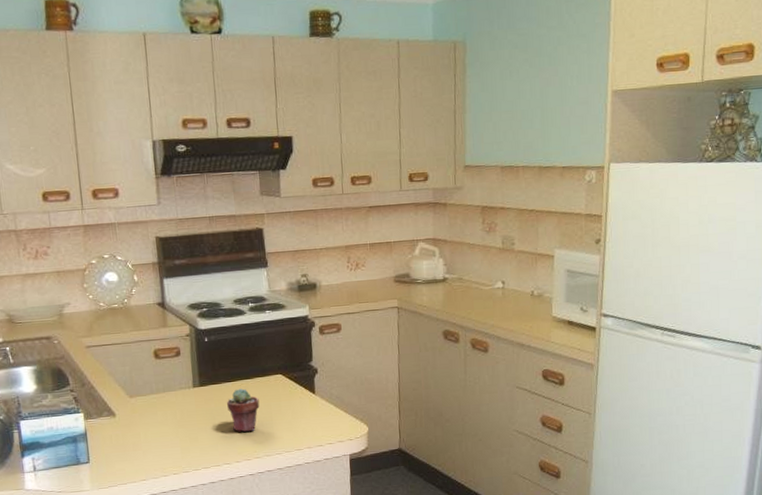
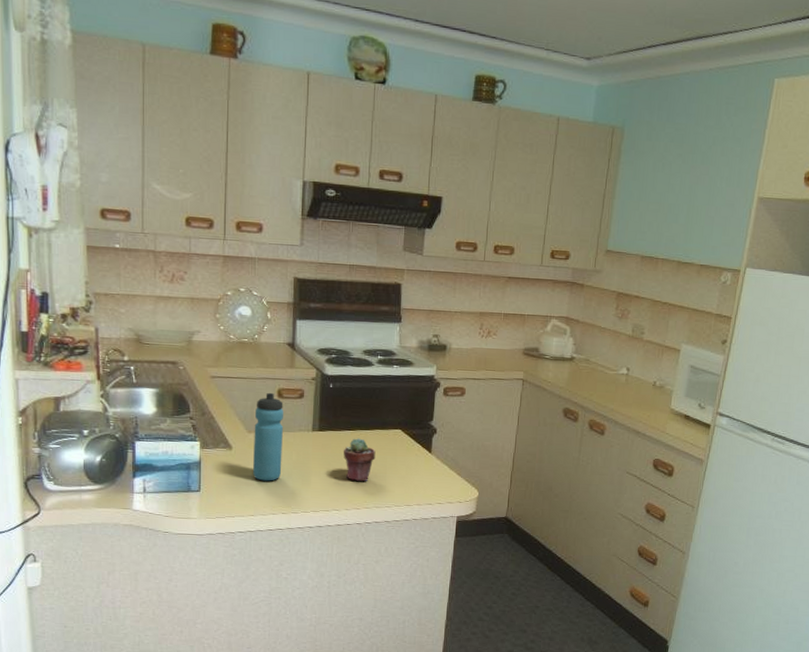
water bottle: none [134,354,168,444] -> present [253,392,284,481]

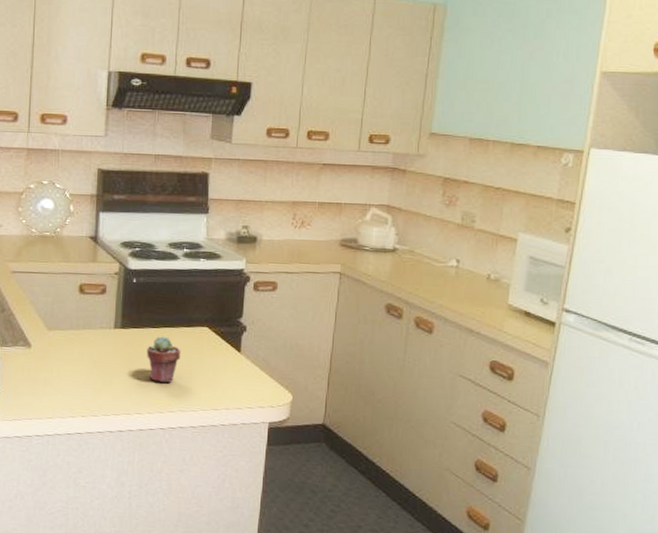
water bottle: present [253,392,284,481] -> none [52,288,86,382]

